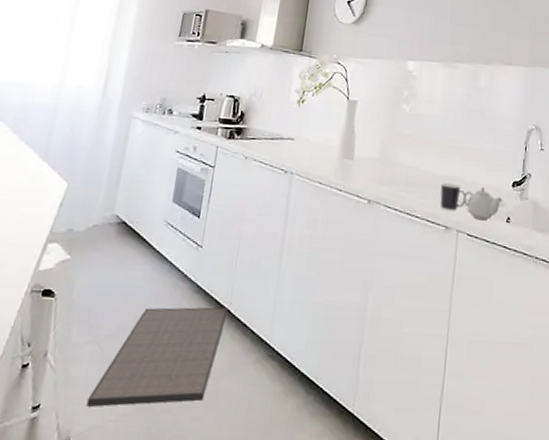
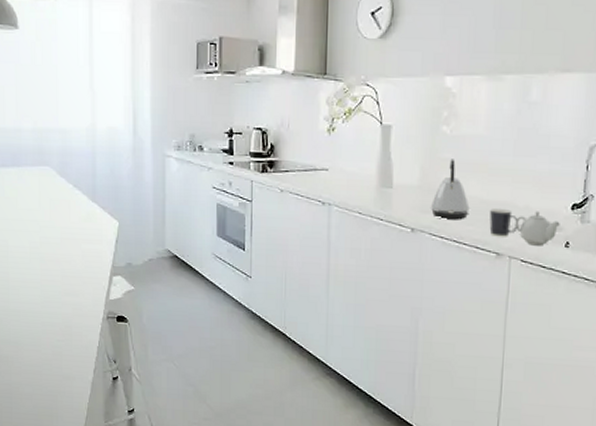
doormat: present [86,307,228,407] -> none [172,331,283,412]
kettle: none [388,135,423,194] -> present [431,159,470,221]

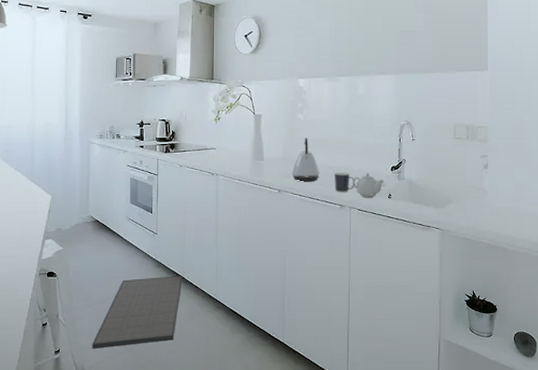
doormat: none [172,331,283,412] -> present [92,276,183,349]

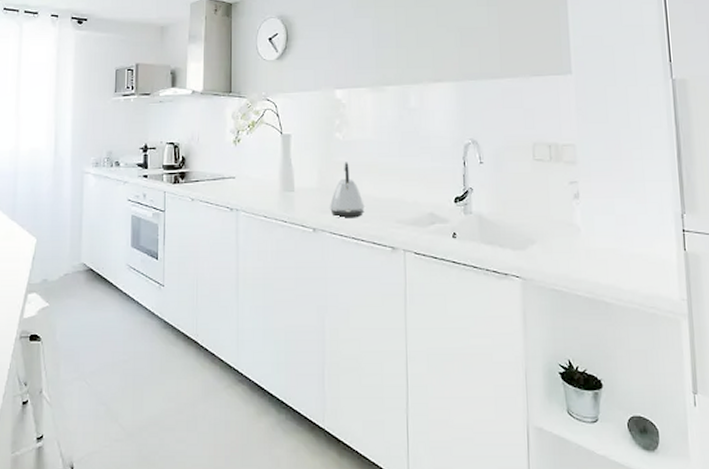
doormat: present [92,276,183,349] -> none [83,340,196,435]
mug: present [334,173,354,194] -> none [383,206,409,233]
teapot: present [352,173,384,199] -> none [406,205,446,239]

